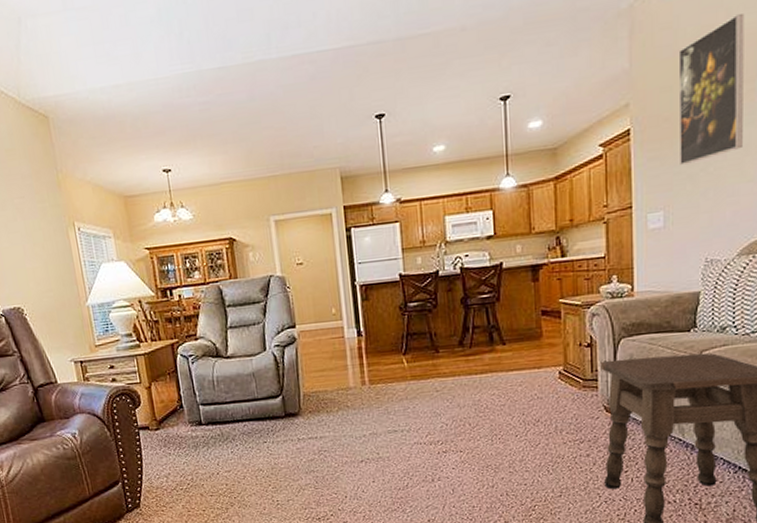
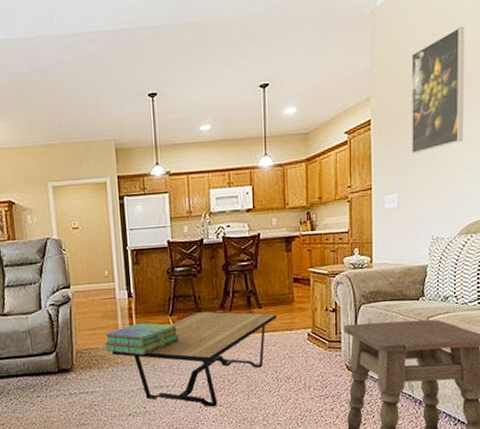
stack of books: none [332,362,415,398] -> present [104,322,180,355]
coffee table: none [341,349,523,453] -> present [111,311,277,407]

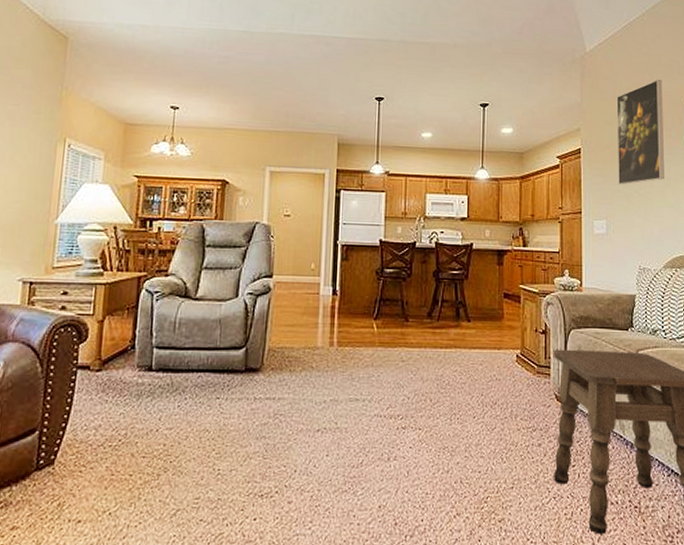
stack of books: present [104,322,180,355] -> none [300,323,383,361]
coffee table: present [111,311,277,407] -> none [307,319,485,430]

